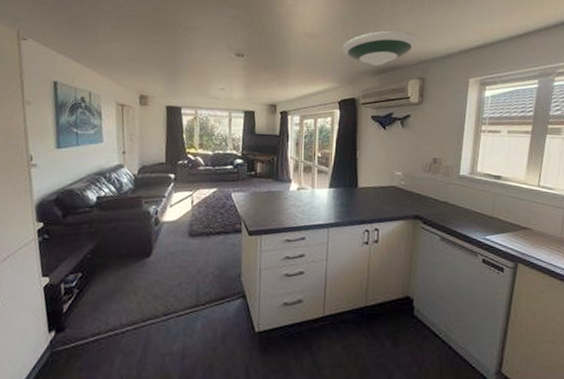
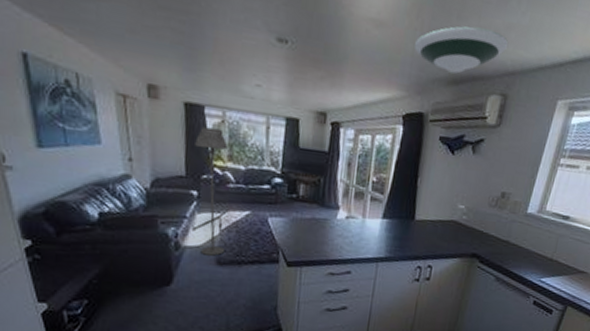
floor lamp: none [173,123,199,229] -> present [195,126,228,256]

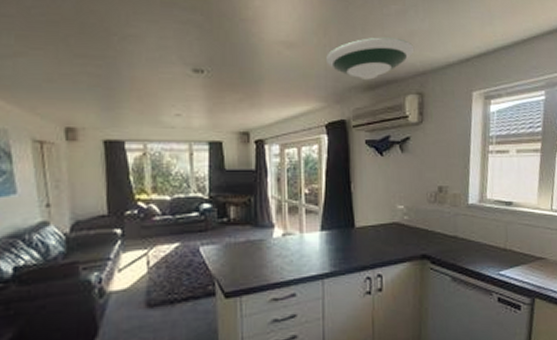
floor lamp: present [195,126,228,256] -> none [116,162,154,299]

